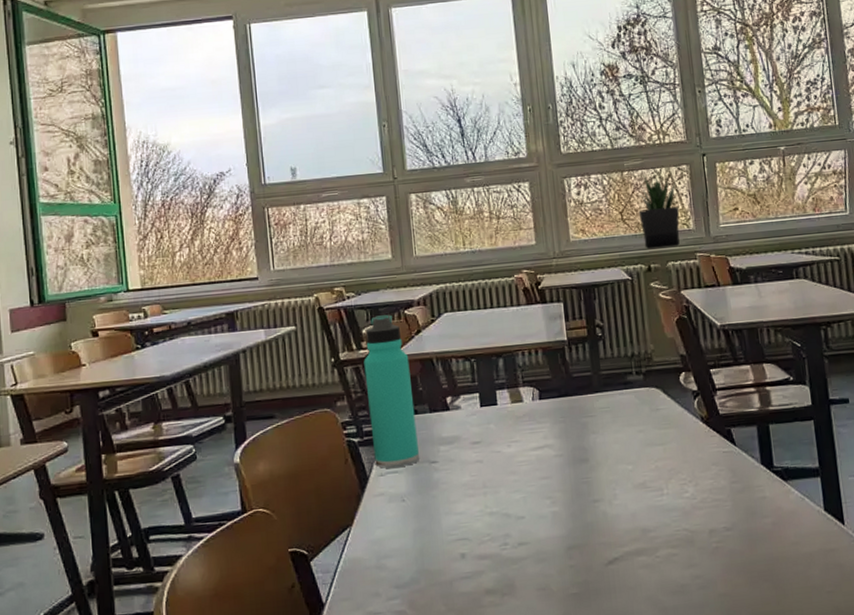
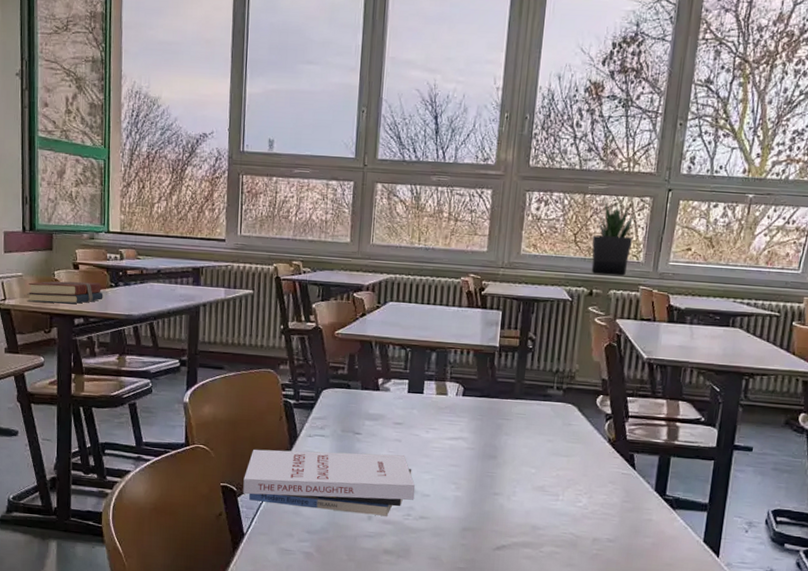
books: none [42,347,130,383] -> present [27,281,103,304]
books: none [314,477,509,563] -> present [243,449,416,516]
thermos bottle: present [364,314,420,468] -> none [306,293,351,432]

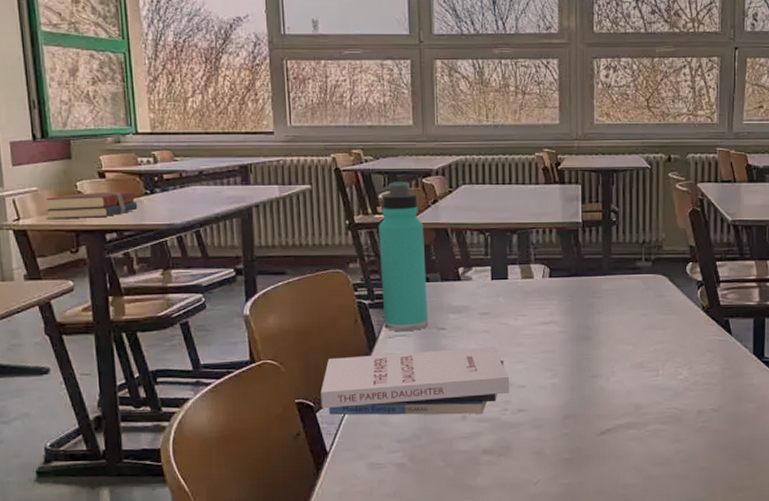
thermos bottle: none [306,293,351,432] -> present [378,182,429,331]
planter: present [591,200,635,277] -> none [665,63,706,140]

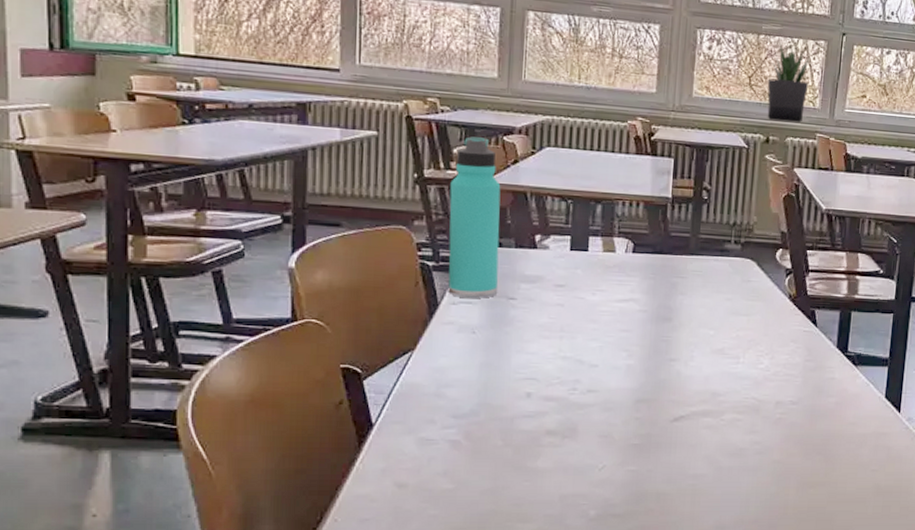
books: present [45,191,138,220] -> none [58,115,172,145]
books: present [321,347,510,416] -> none [370,321,582,392]
planter: none [665,63,706,140] -> present [767,42,810,124]

